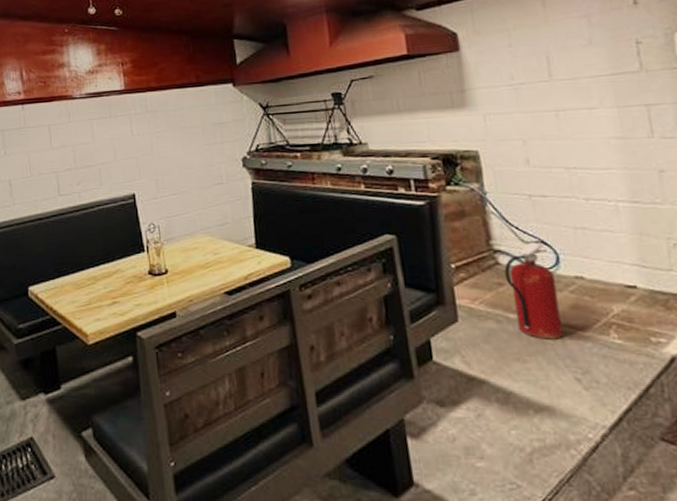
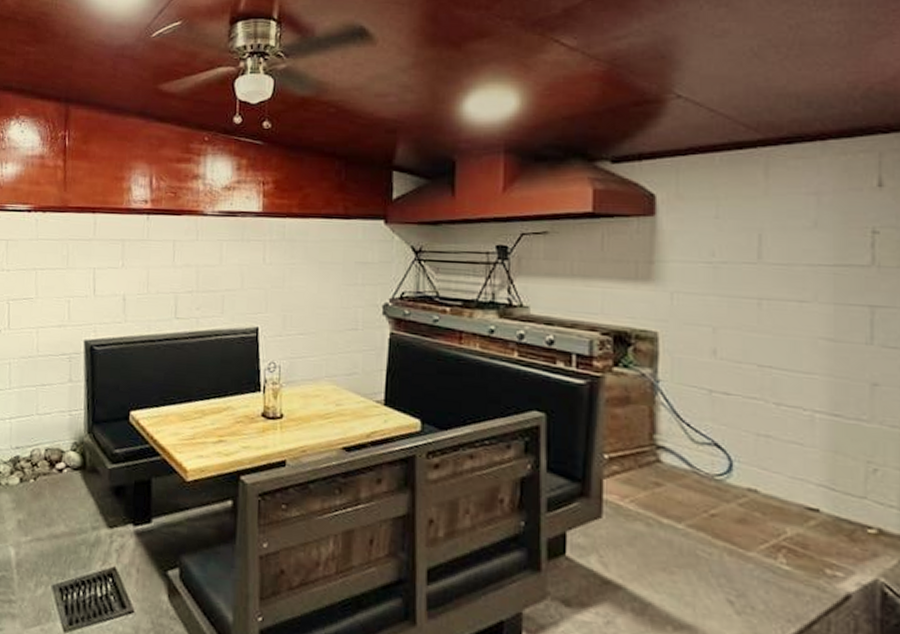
fire extinguisher: present [504,241,564,340] -> none [665,442,723,555]

